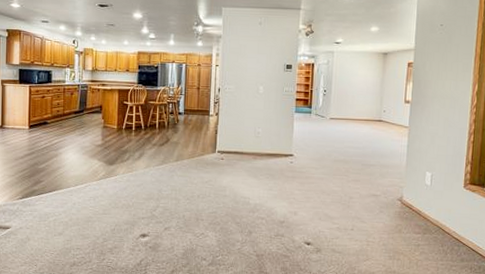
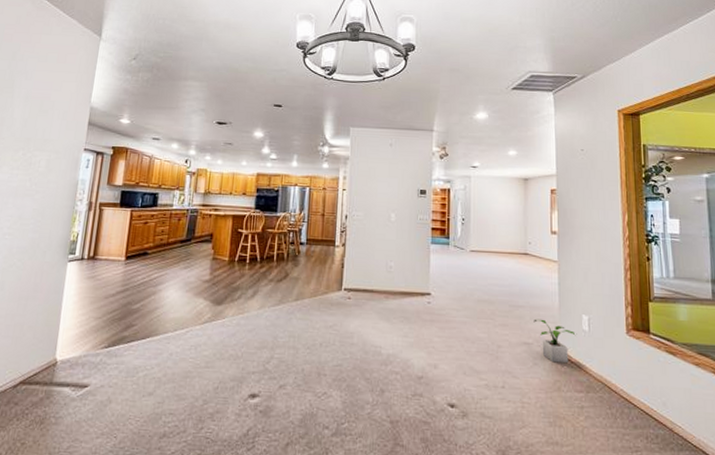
potted plant: none [382,175,420,211] -> present [534,319,577,364]

